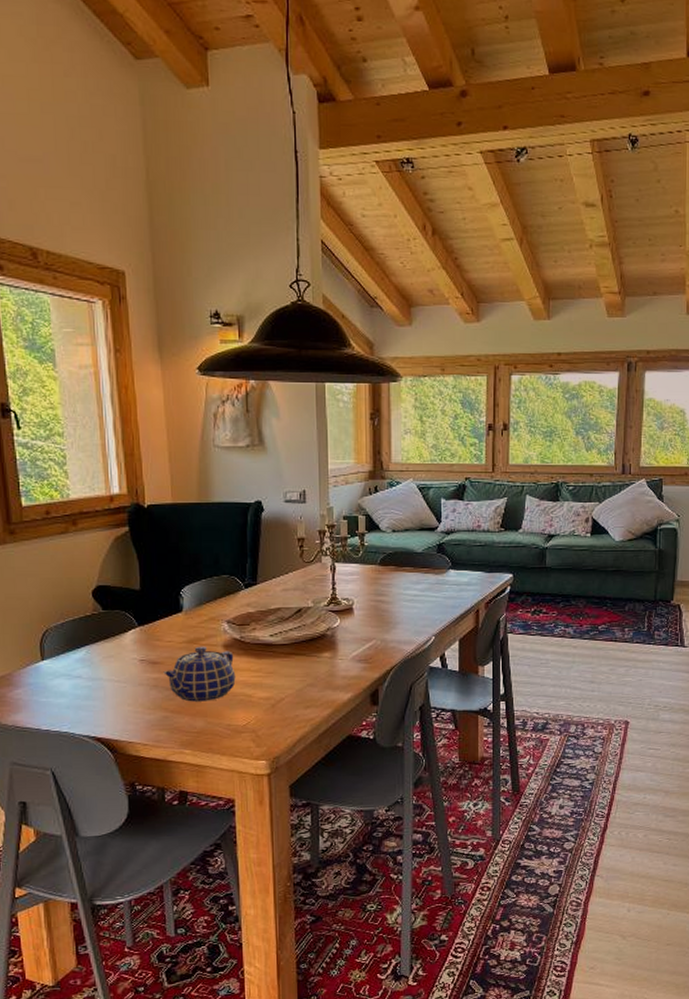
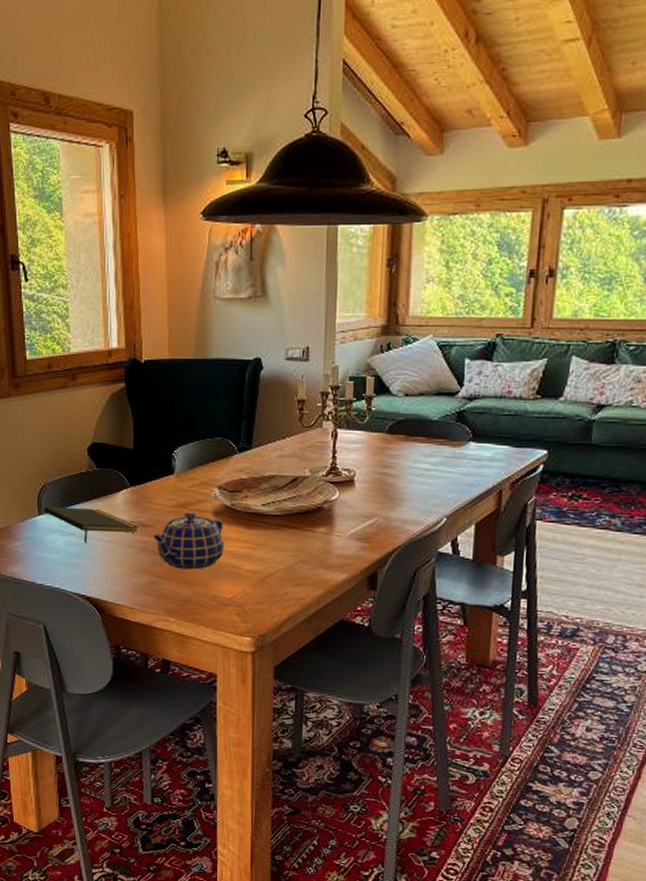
notepad: none [48,649,149,684] -> present [44,506,138,543]

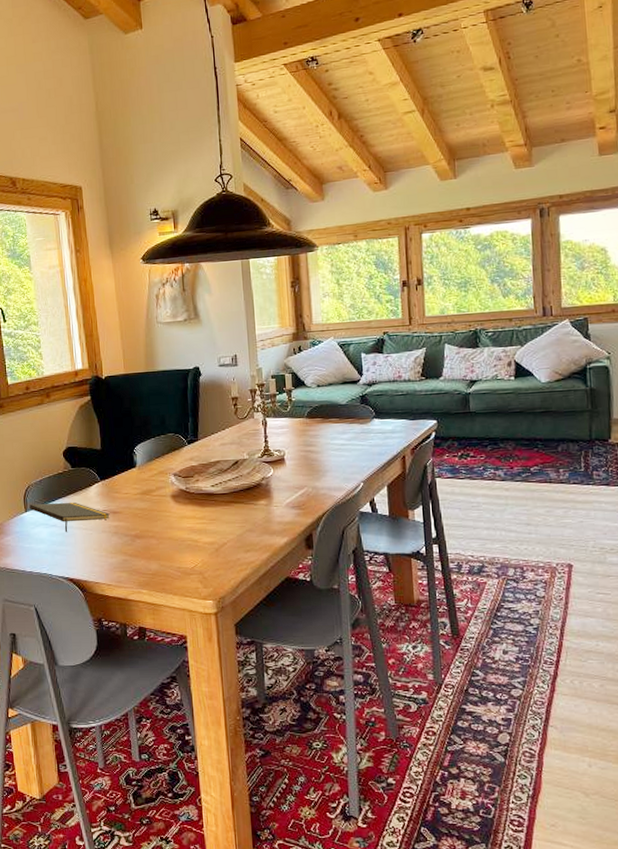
teapot: present [152,511,224,570] -> none [122,496,183,547]

